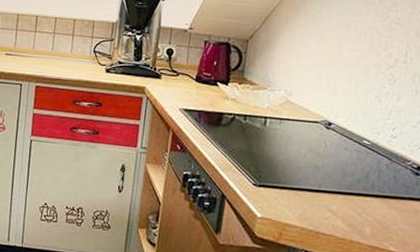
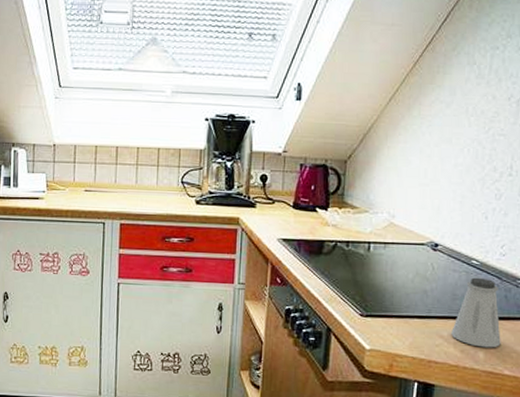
saltshaker: none [340,156,388,225] -> present [451,277,501,348]

